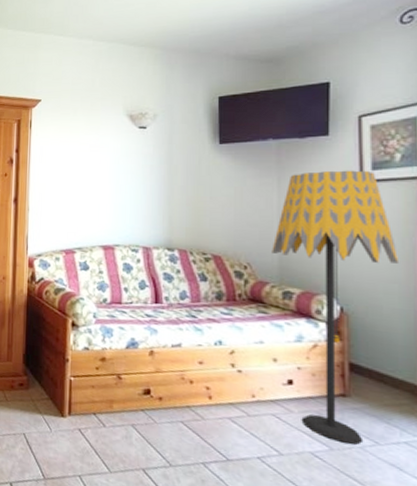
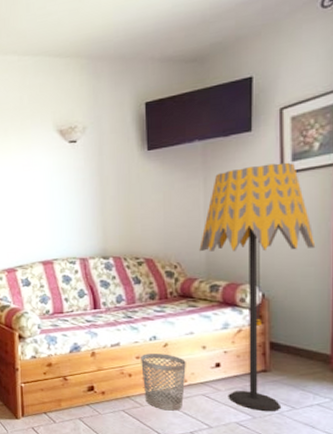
wastebasket: none [204,359,254,430] -> present [141,354,186,411]

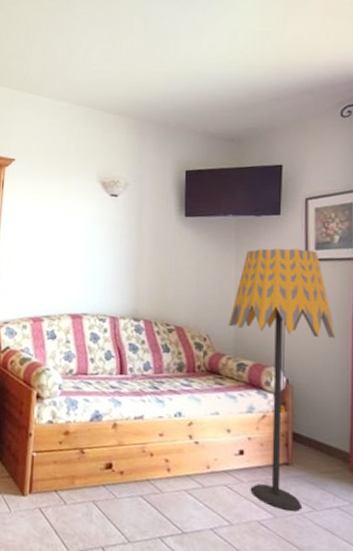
wastebasket: present [141,354,186,411] -> none [164,431,210,502]

